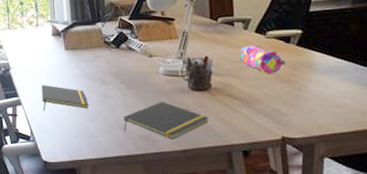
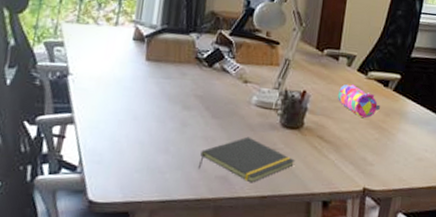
notepad: present [41,85,89,110] -> none [103,101,162,137]

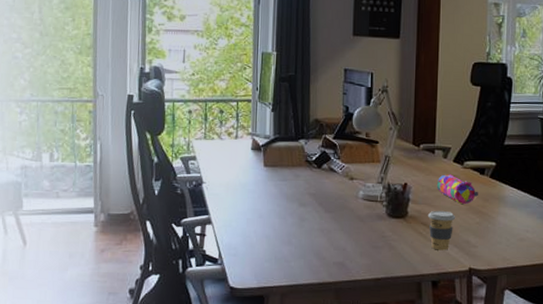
notepad: present [197,136,296,183] -> none [317,227,404,267]
coffee cup: none [324,123,354,168] -> present [427,210,455,251]

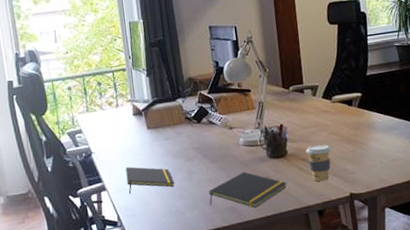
notepad: none [235,203,284,231] -> present [126,167,175,193]
notepad: none [317,227,404,267] -> present [209,171,287,208]
pencil case: present [436,174,478,204] -> none [309,110,349,136]

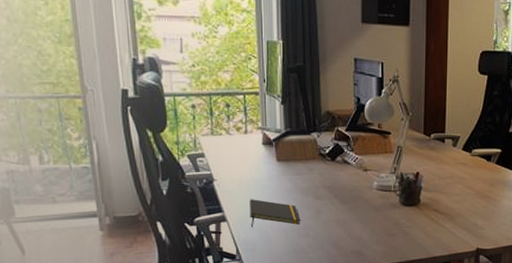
notepad: present [209,171,287,208] -> none [335,216,417,254]
coffee cup: present [305,144,331,182] -> none [438,197,464,234]

